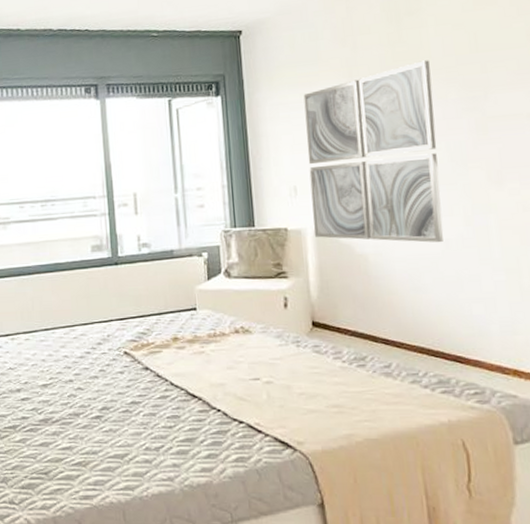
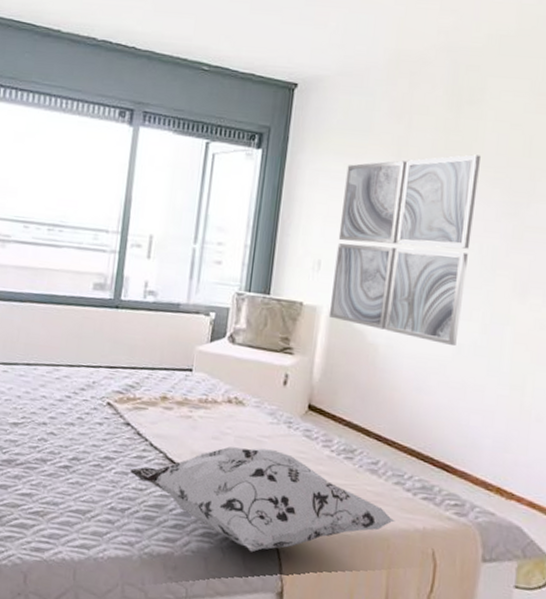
decorative pillow: none [156,370,419,470] -> present [129,446,395,553]

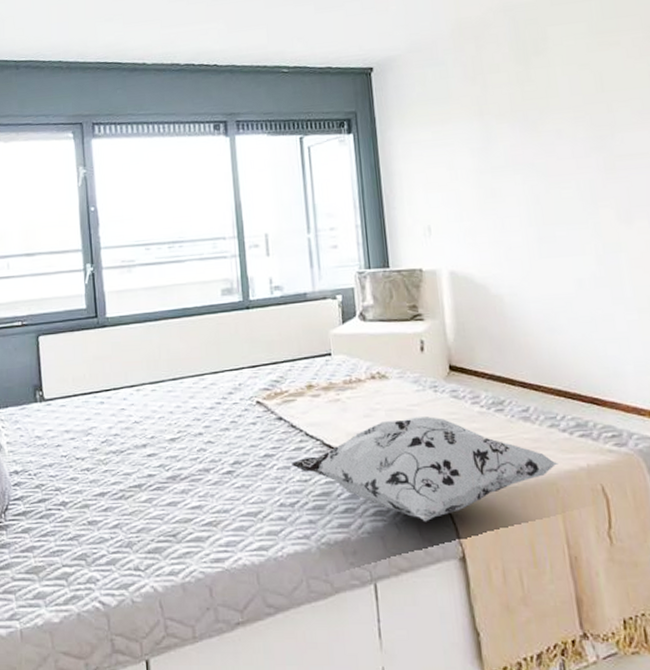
wall art: present [328,154,480,347] -> none [435,99,577,283]

